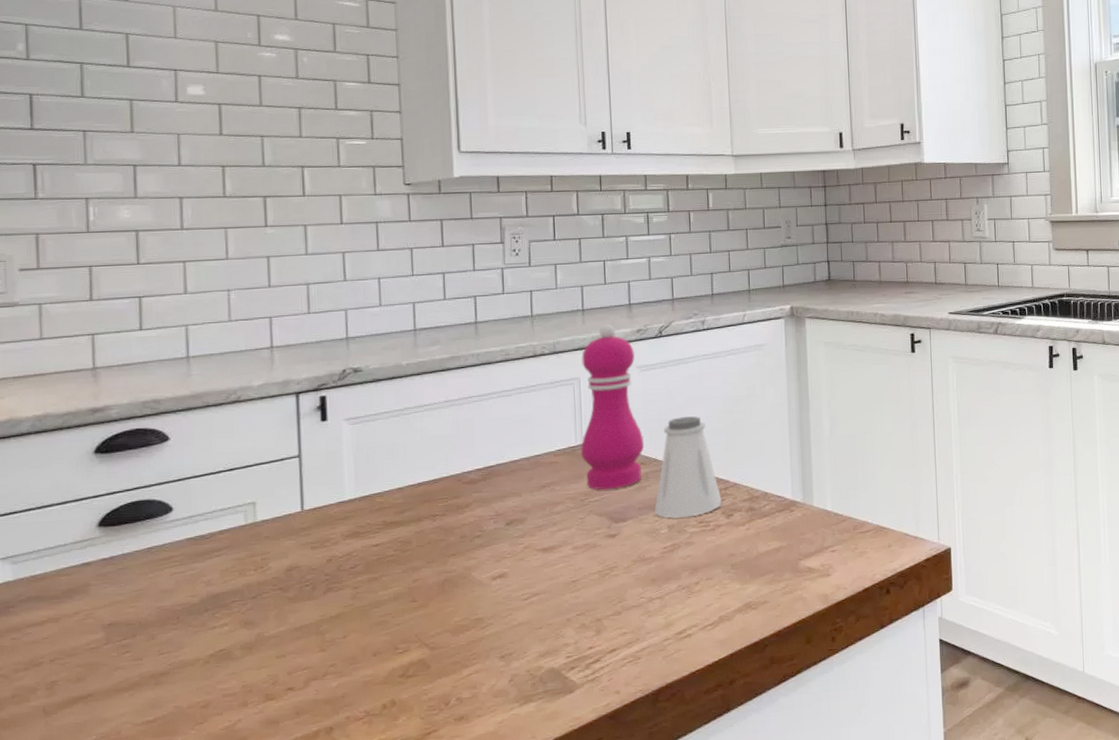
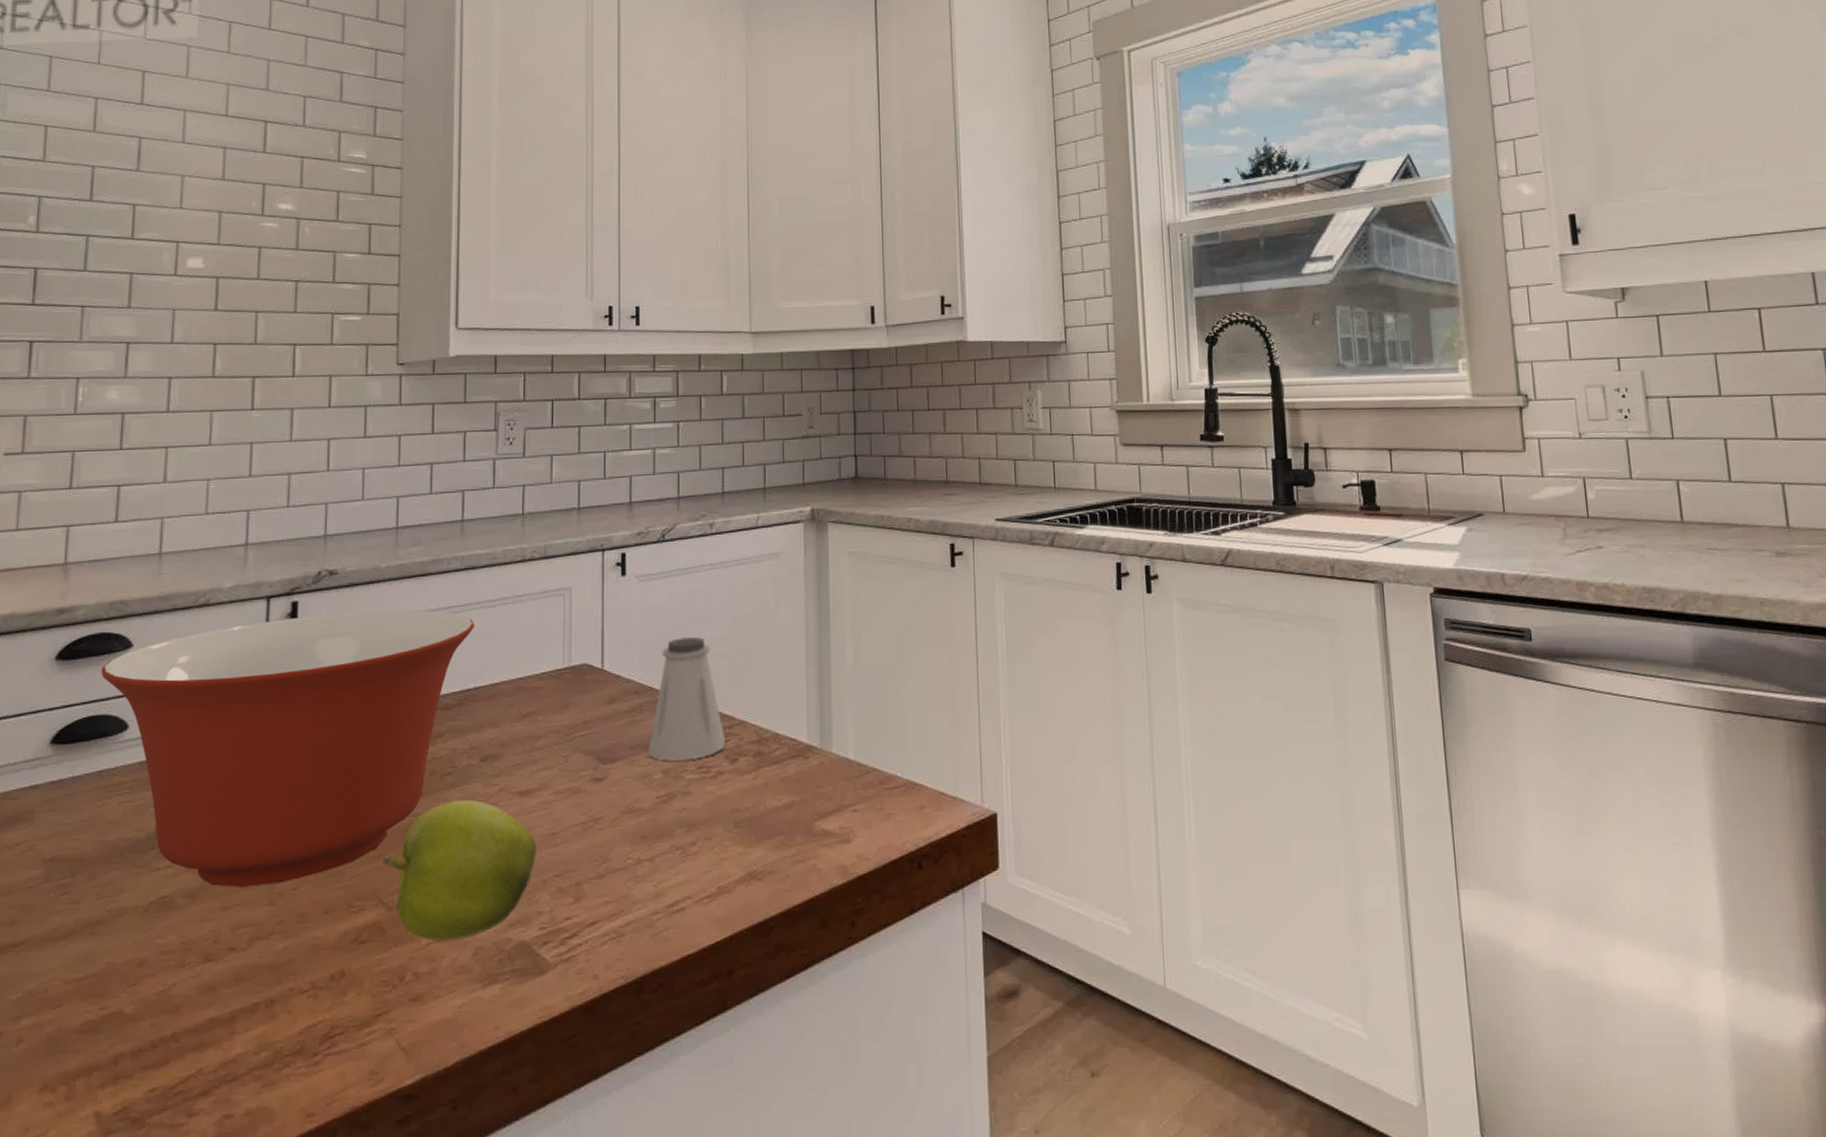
mixing bowl: none [140,400,493,639] -> present [101,610,474,887]
apple: none [422,557,561,672] -> present [383,799,536,942]
pepper mill: present [581,323,645,490] -> none [569,524,640,723]

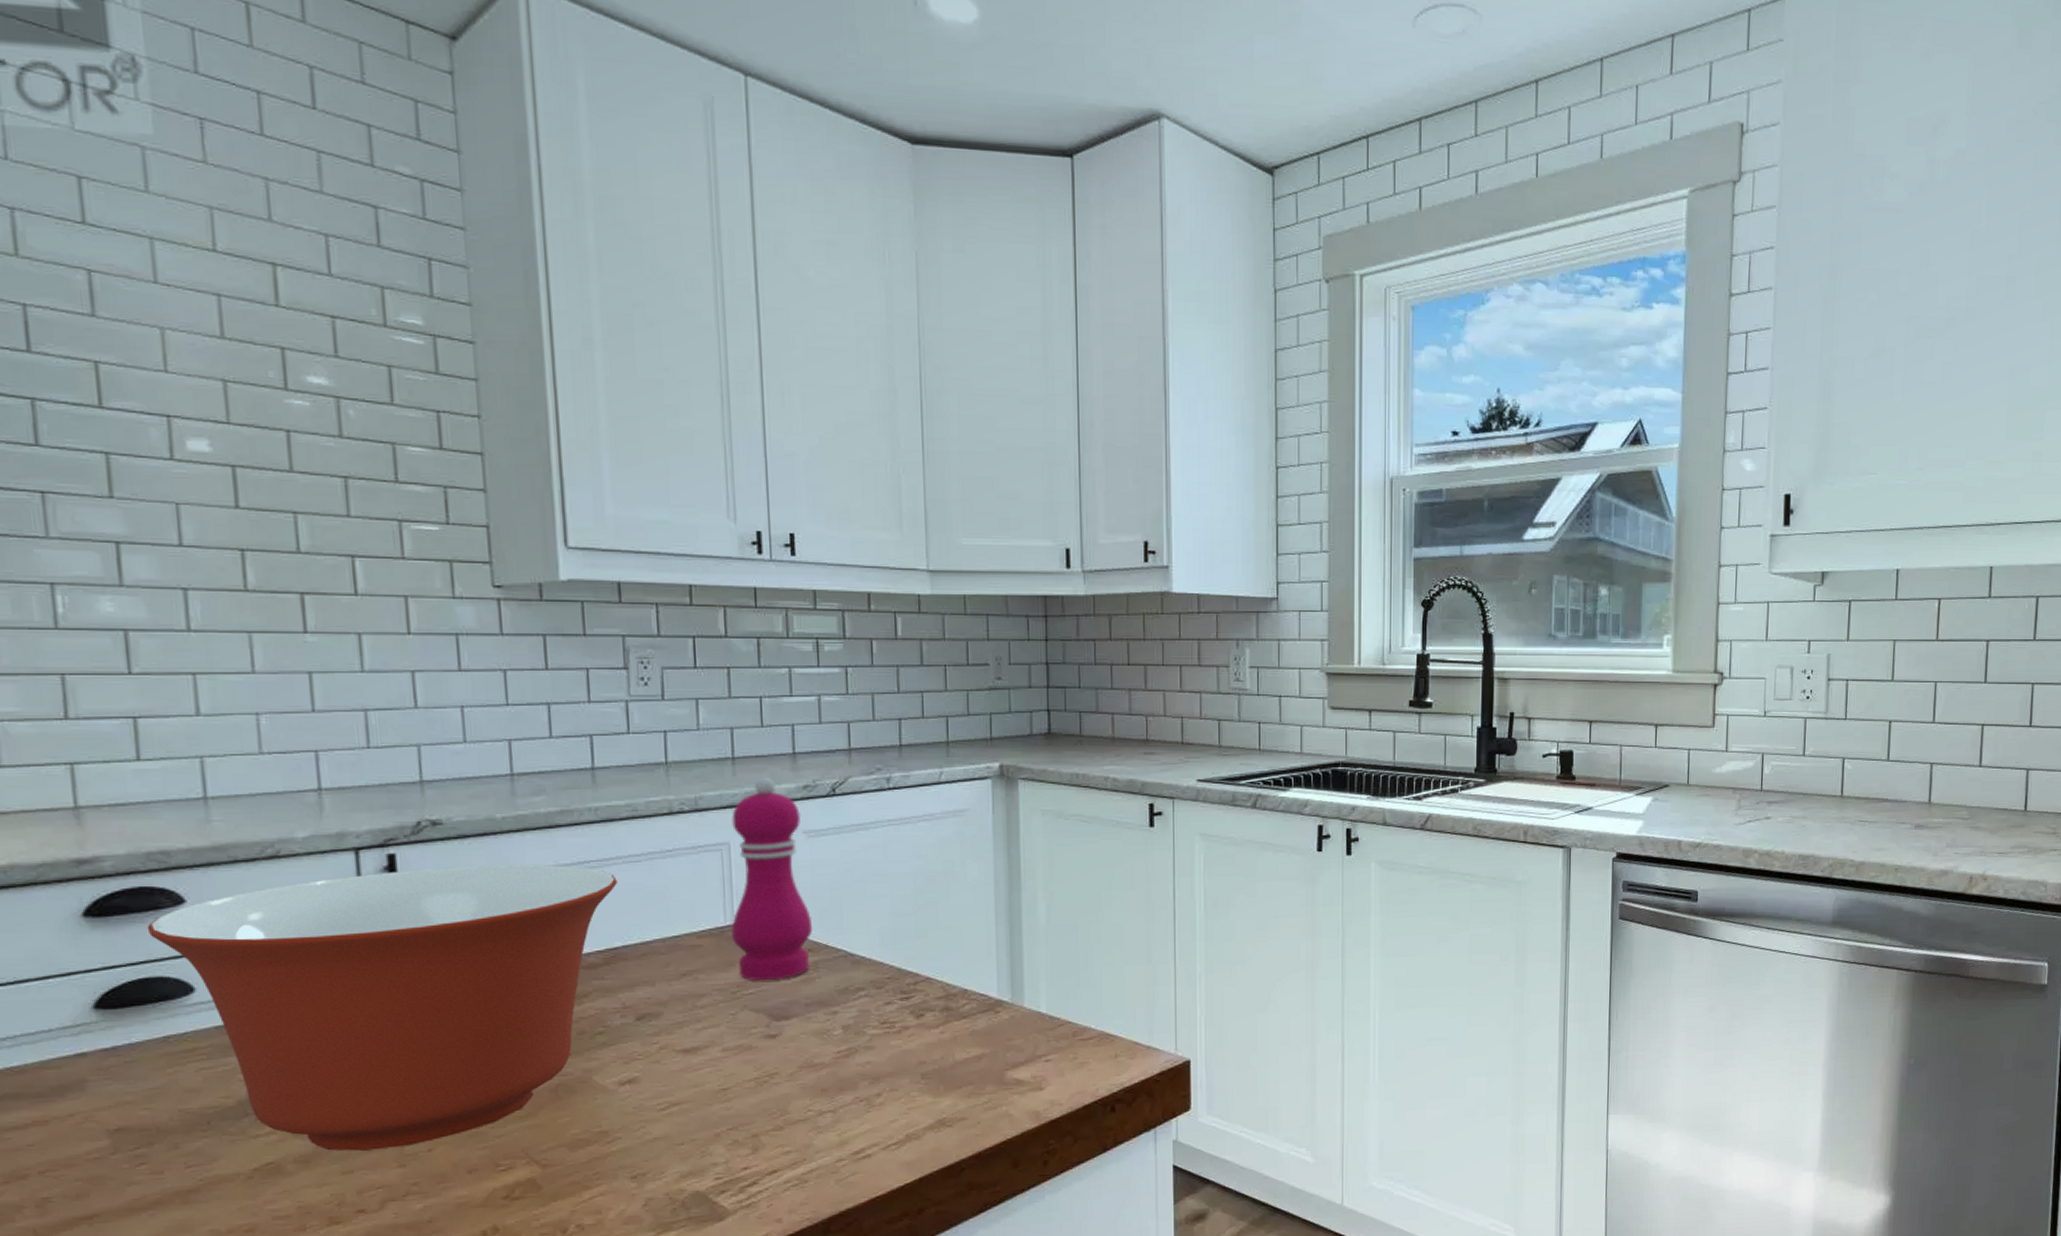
apple: present [383,799,536,942] -> none [530,1058,707,1195]
pepper mill: none [569,524,640,723] -> present [732,776,813,981]
saltshaker: present [647,637,726,761] -> none [824,895,911,1017]

